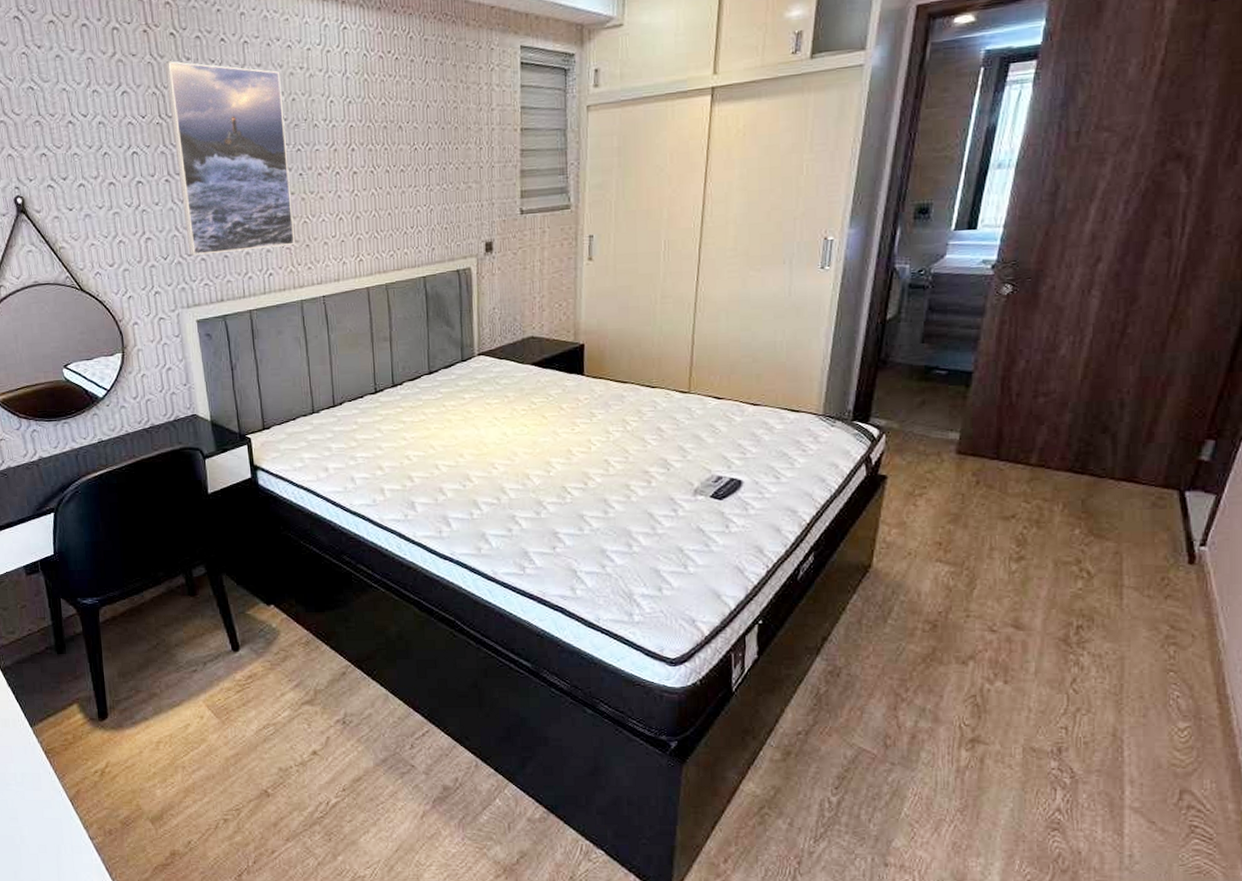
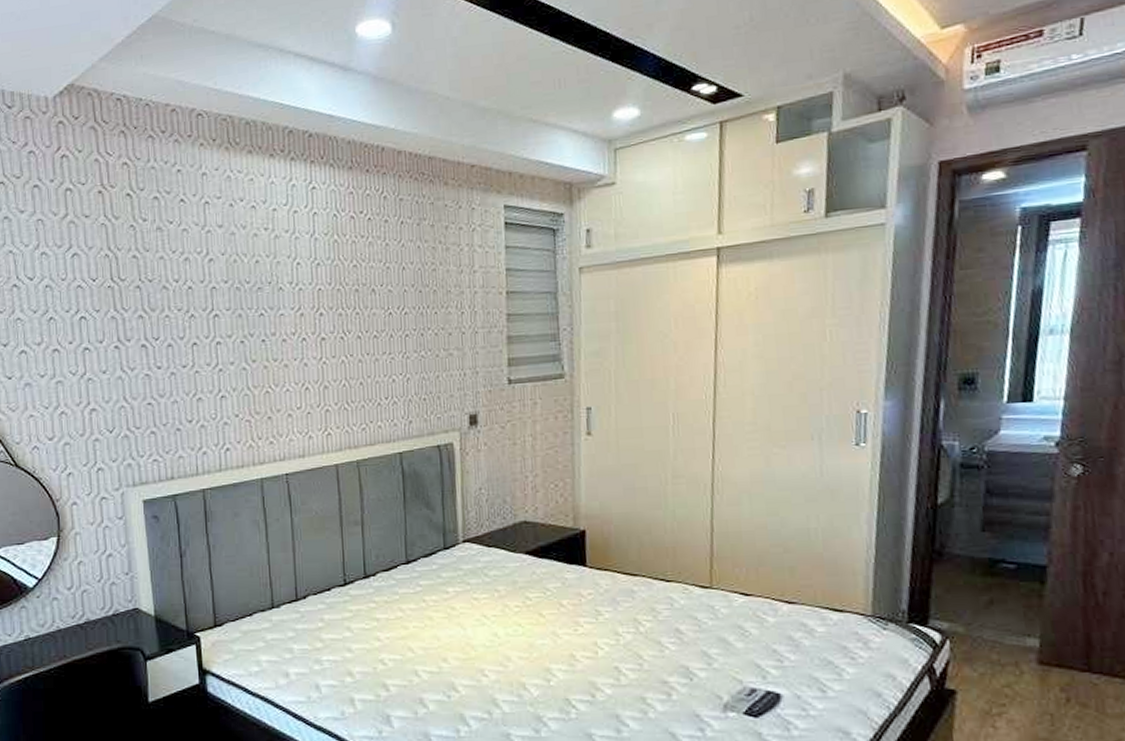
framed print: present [164,61,295,256] -> none [119,222,255,429]

